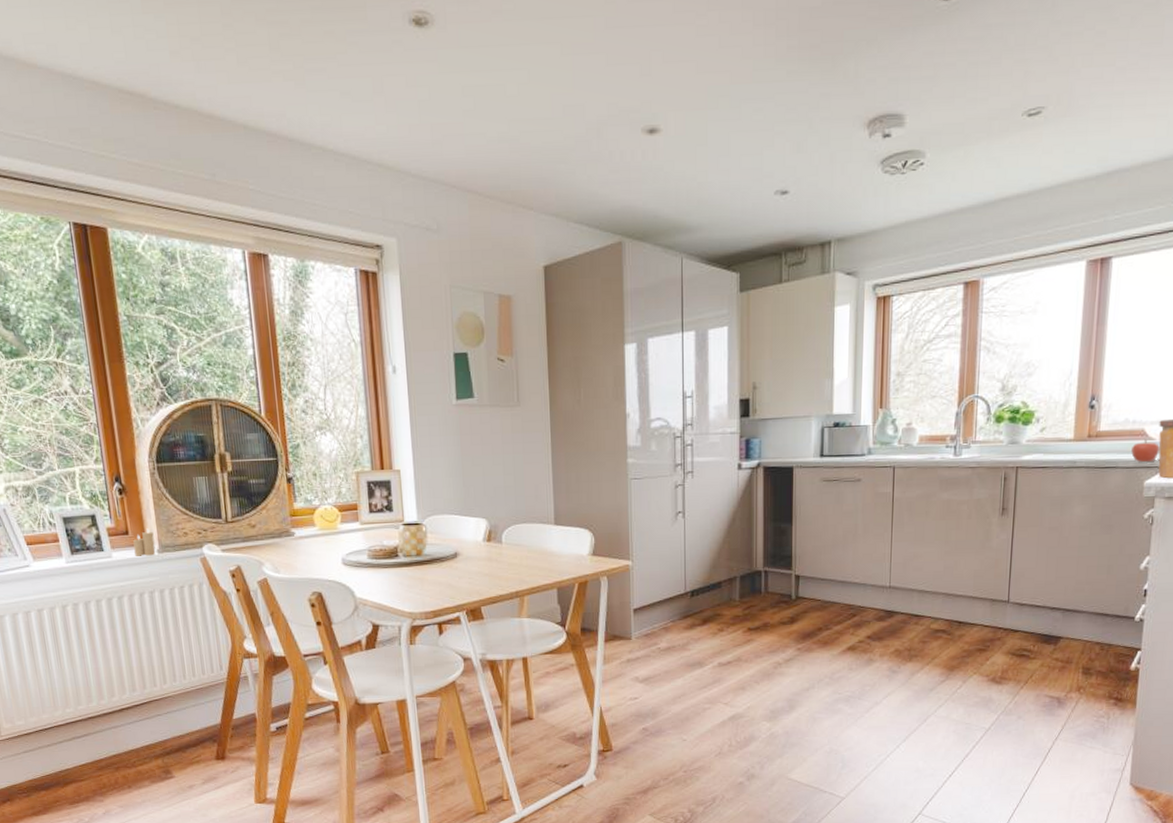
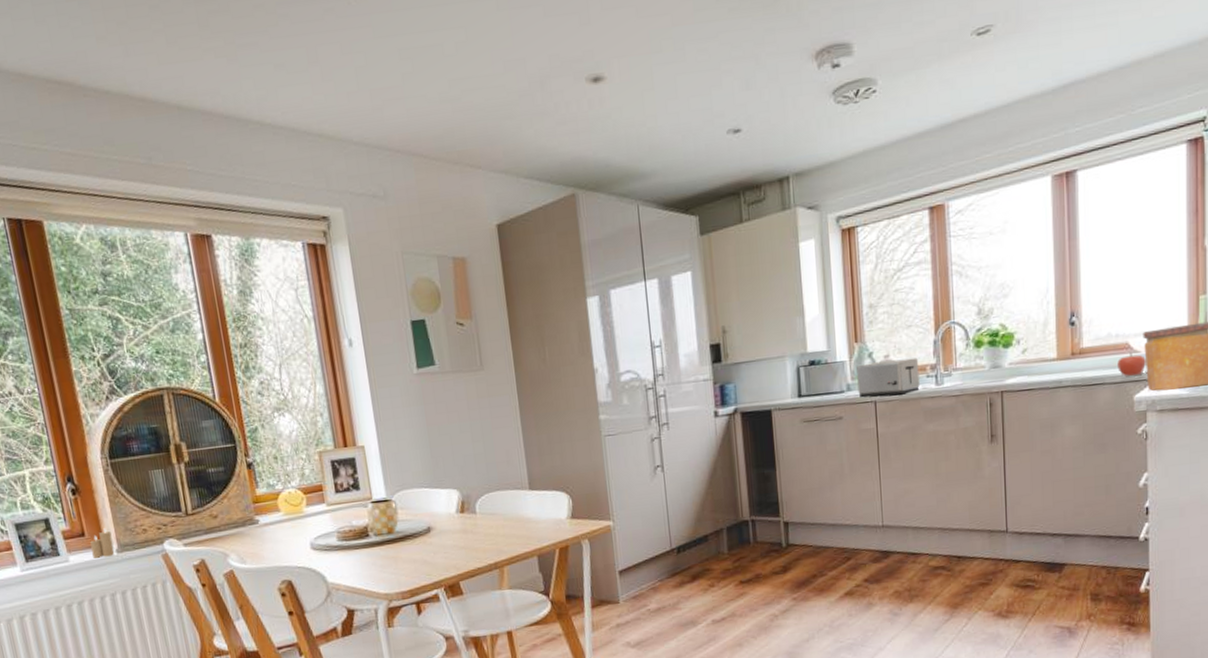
toaster: none [878,428,940,463] -> present [856,357,920,398]

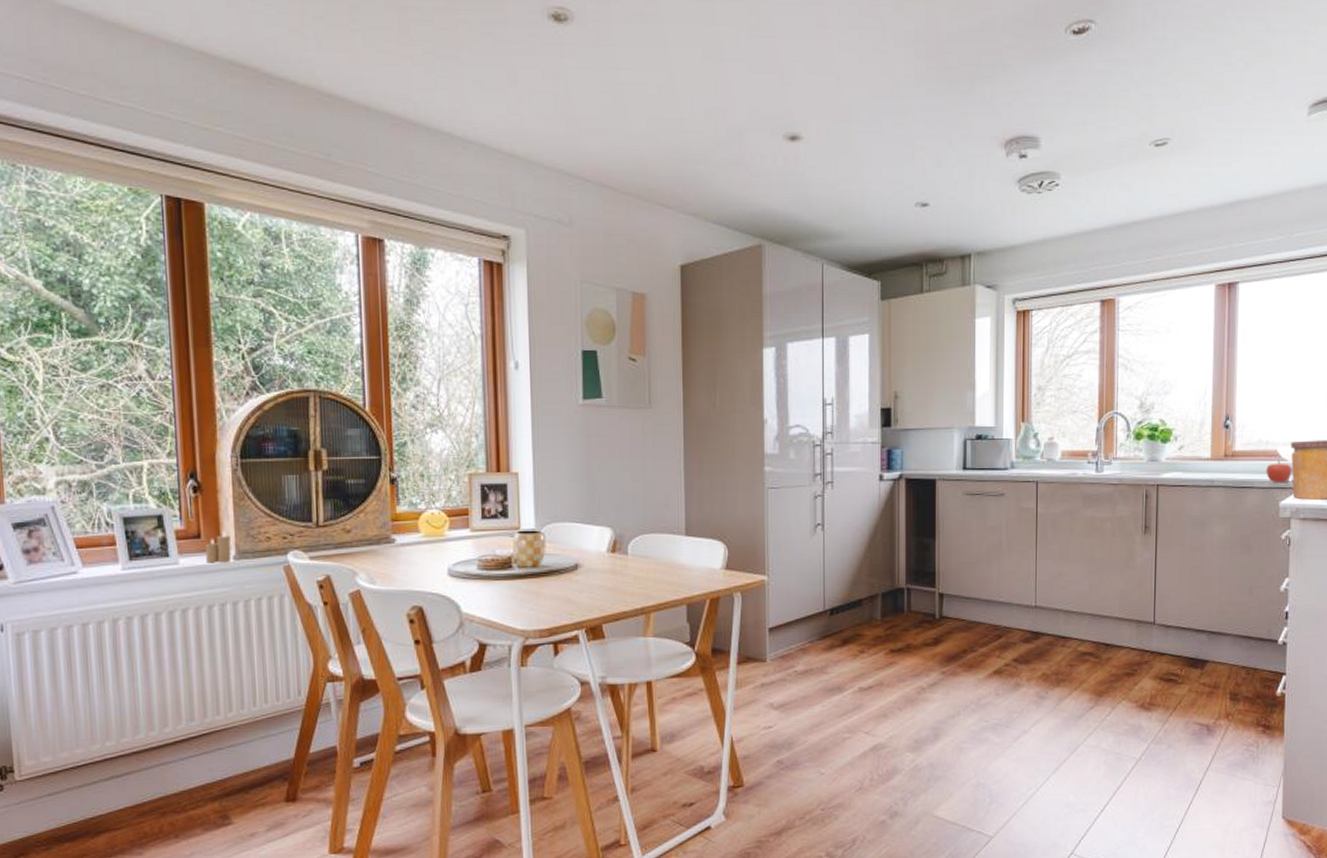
toaster: present [856,357,920,398] -> none [1021,443,1081,478]

